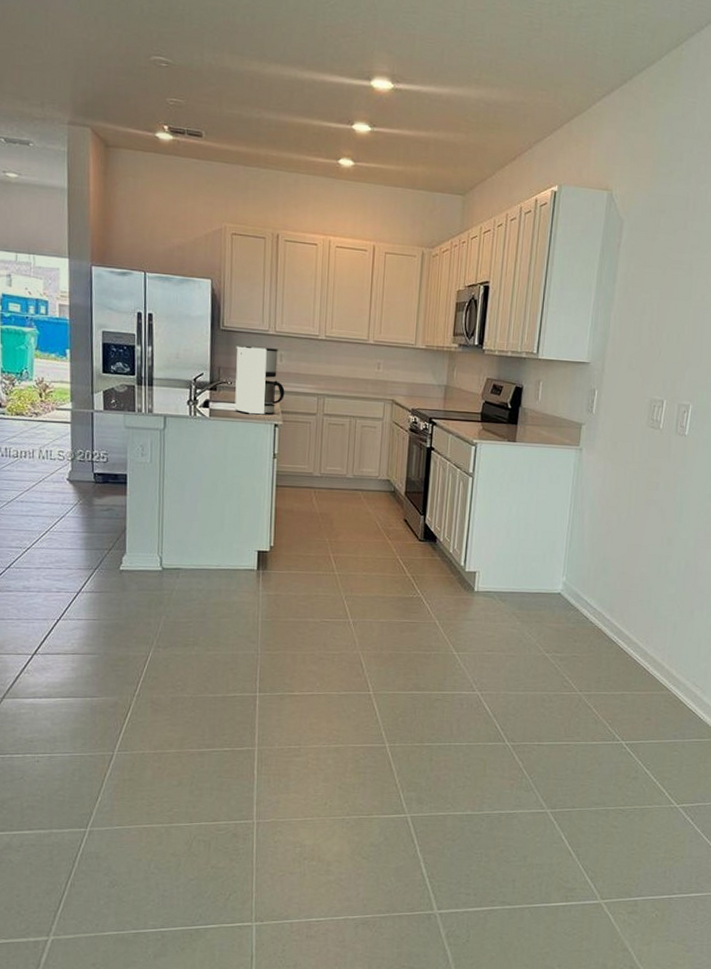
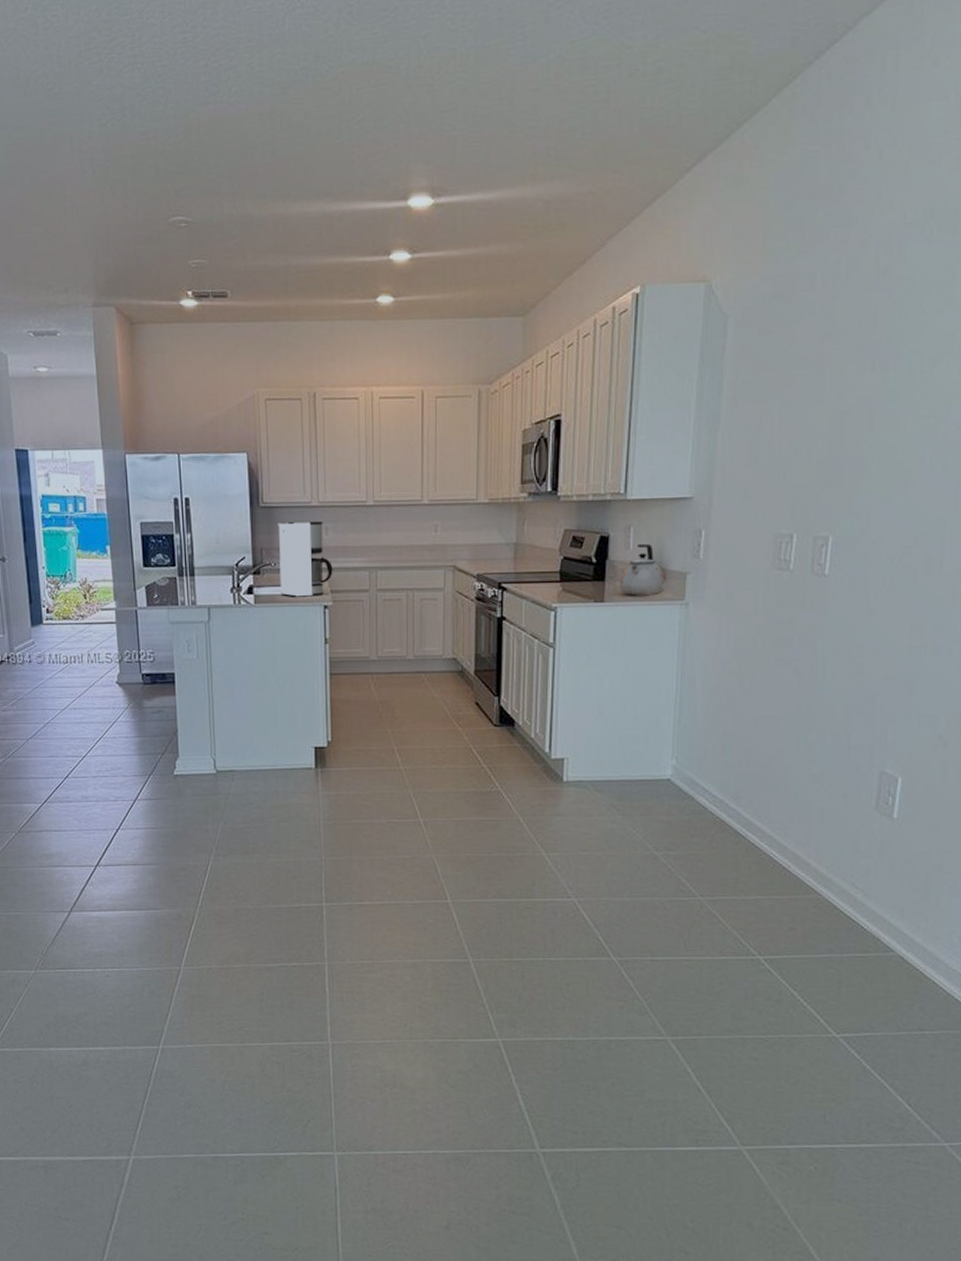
kettle: none [529,396,565,440] -> present [620,543,665,596]

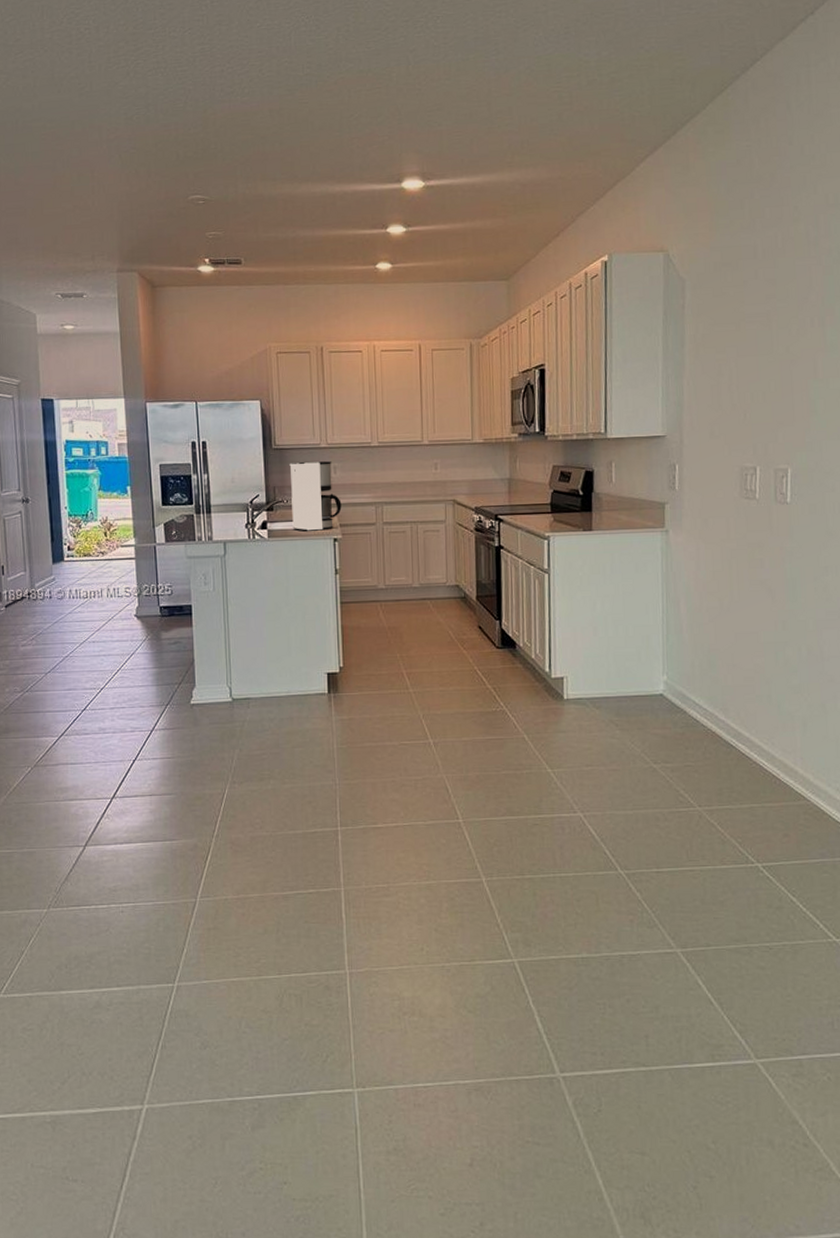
kettle: present [620,543,665,596] -> none [605,477,646,525]

